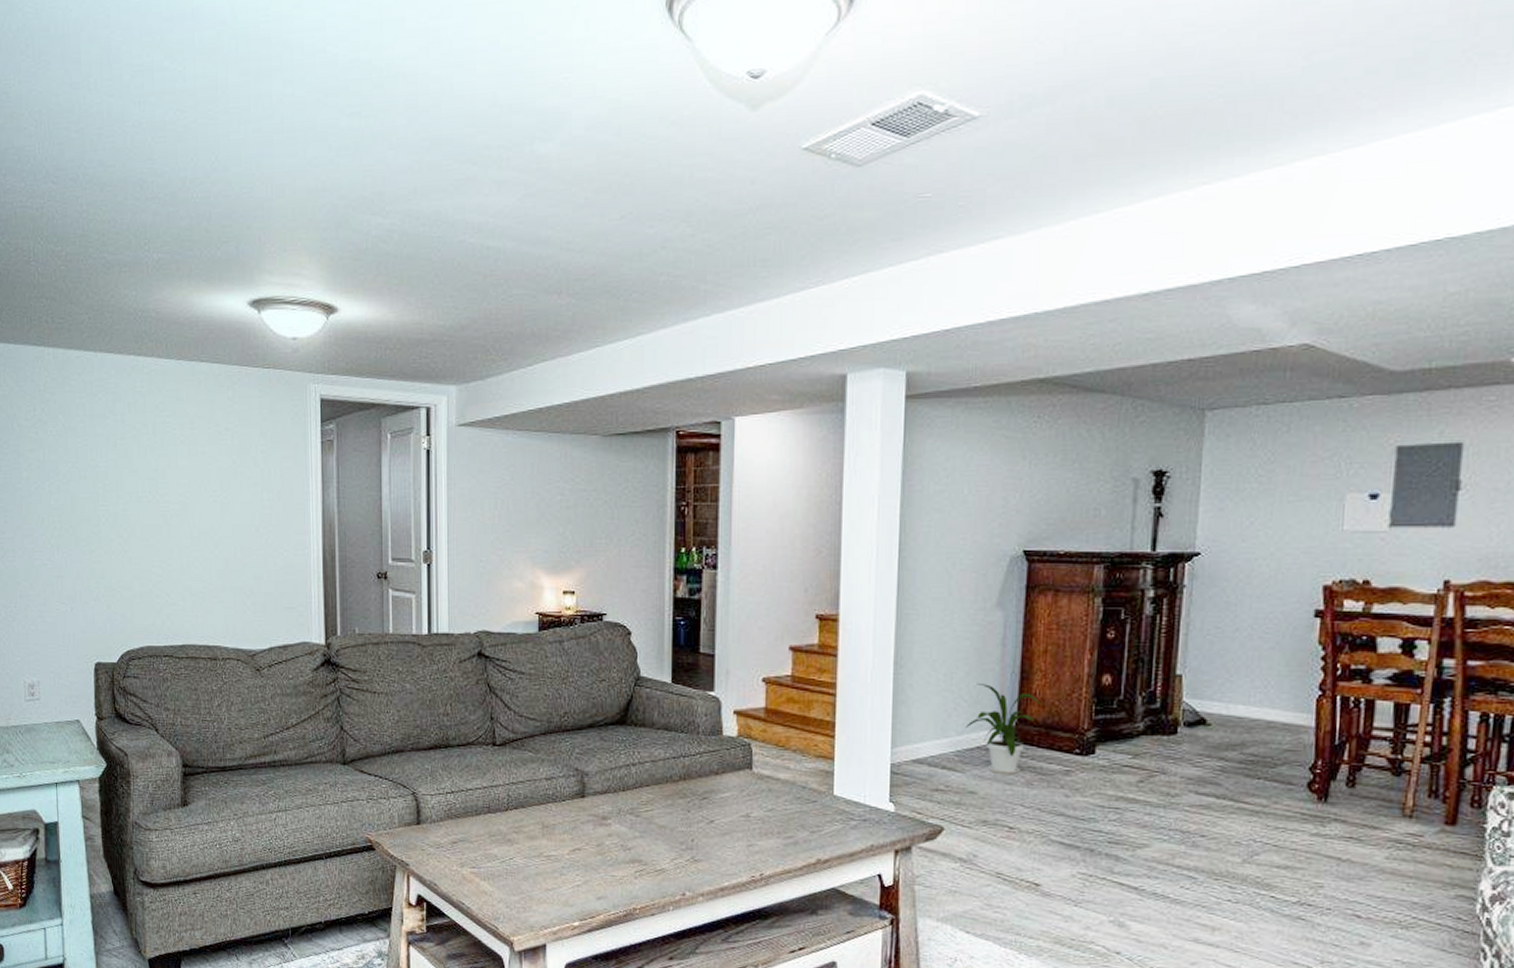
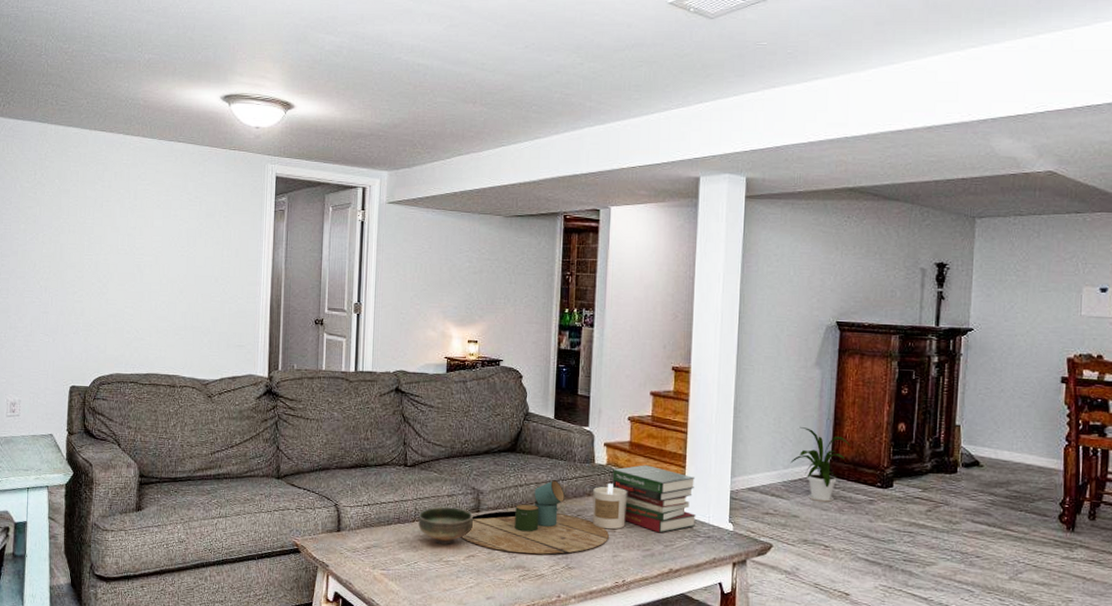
bowl: none [512,792,577,836] -> present [418,506,473,544]
decorative tray: none [564,757,742,845] -> present [461,480,609,555]
candle: none [721,759,764,814] -> present [592,484,628,530]
books: none [745,735,848,817] -> present [612,465,696,533]

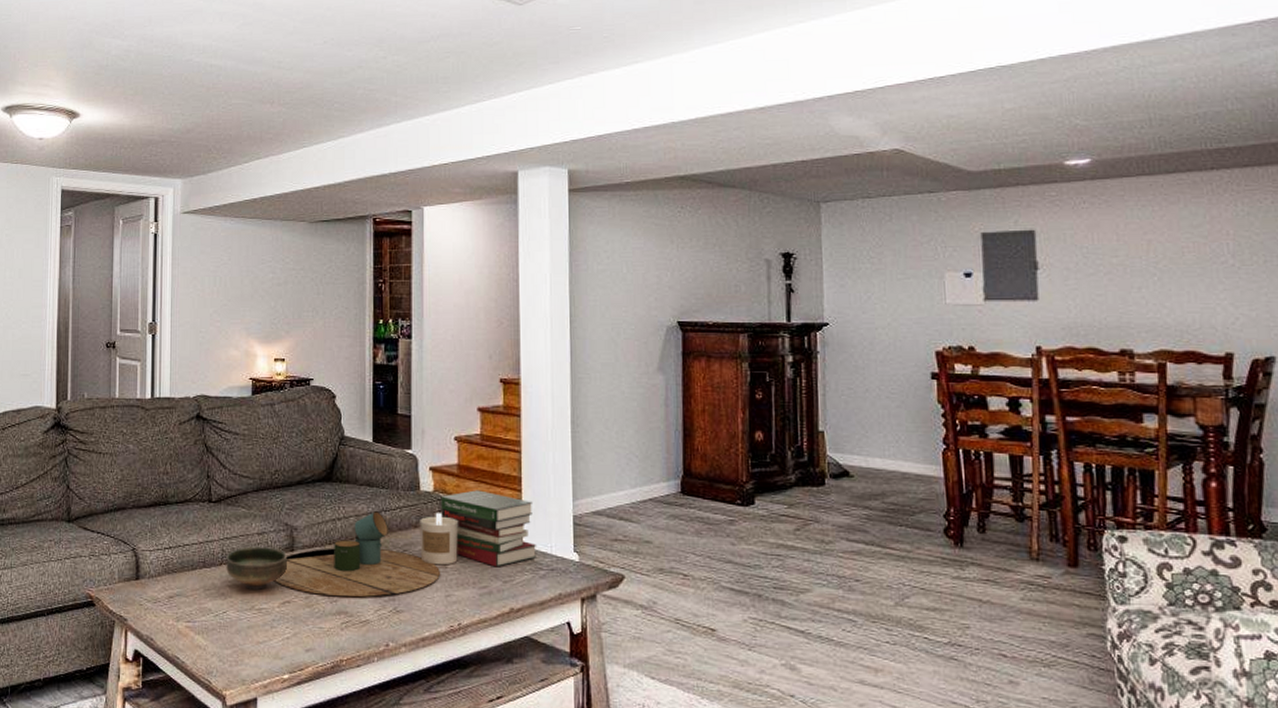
house plant: present [790,426,851,503] -> none [637,439,704,525]

